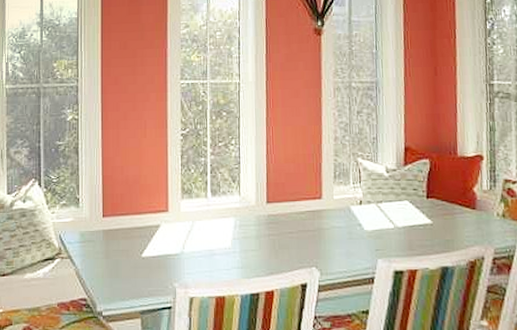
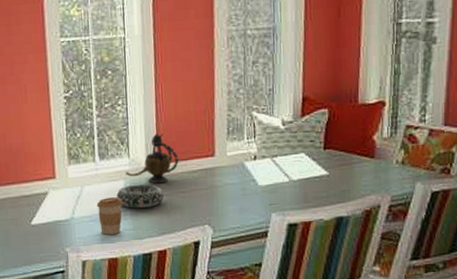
coffee cup: none [206,234,232,271] -> present [96,197,123,235]
decorative bowl: none [226,223,272,246] -> present [116,184,164,208]
teapot: none [236,173,288,222] -> present [126,133,179,183]

